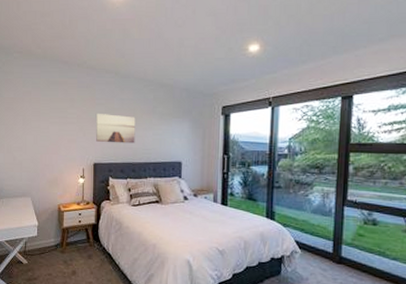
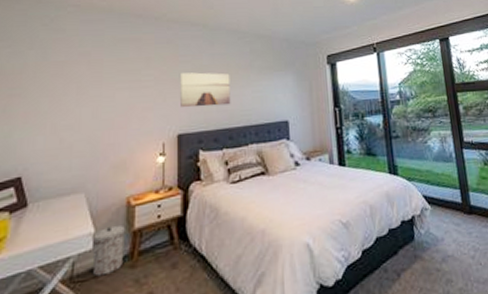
trash can: none [36,222,57,254] -> present [91,225,125,277]

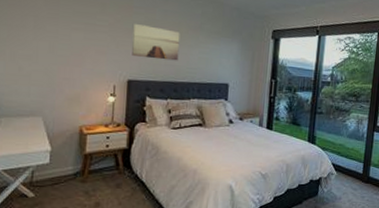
trash can: present [91,225,125,277] -> none [48,147,78,185]

